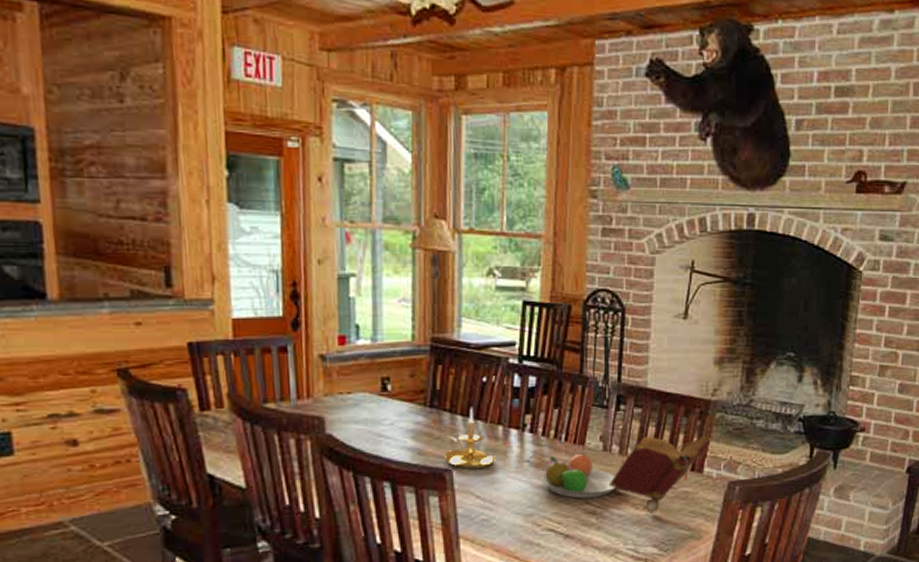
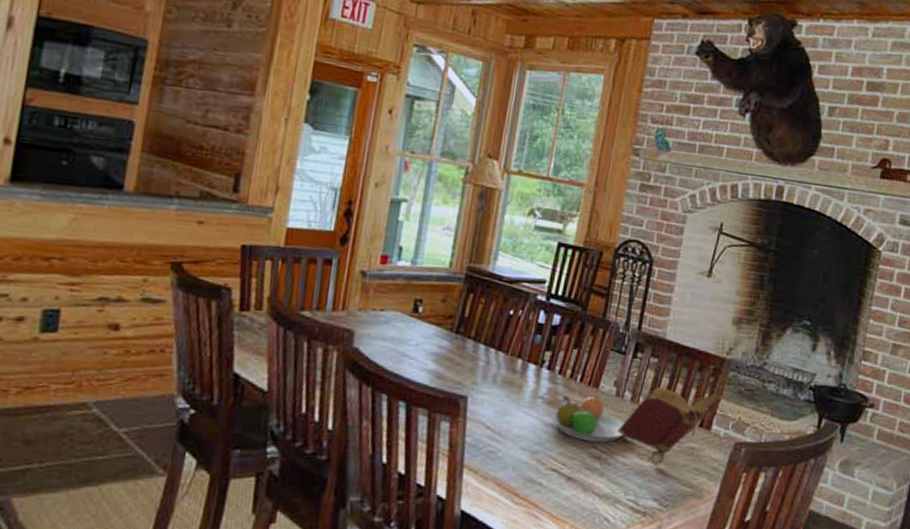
candle holder: present [445,408,496,470] -> none [462,338,511,400]

